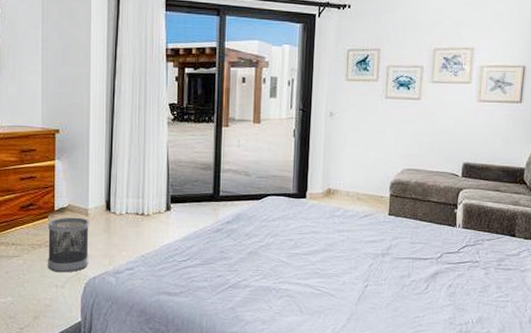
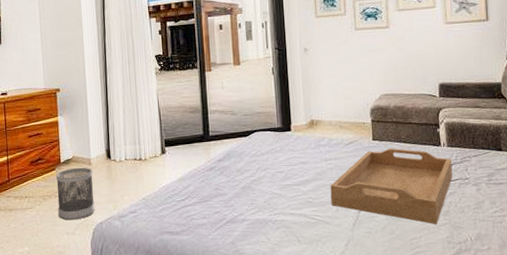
serving tray: none [338,224,465,304] -> present [330,148,453,224]

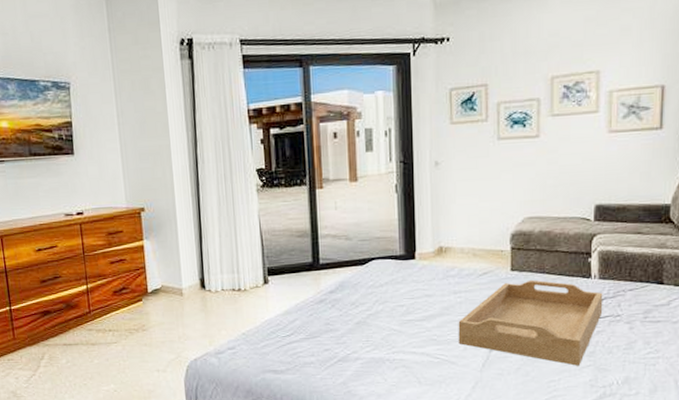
wastebasket: present [56,167,95,221] -> none [143,298,188,357]

